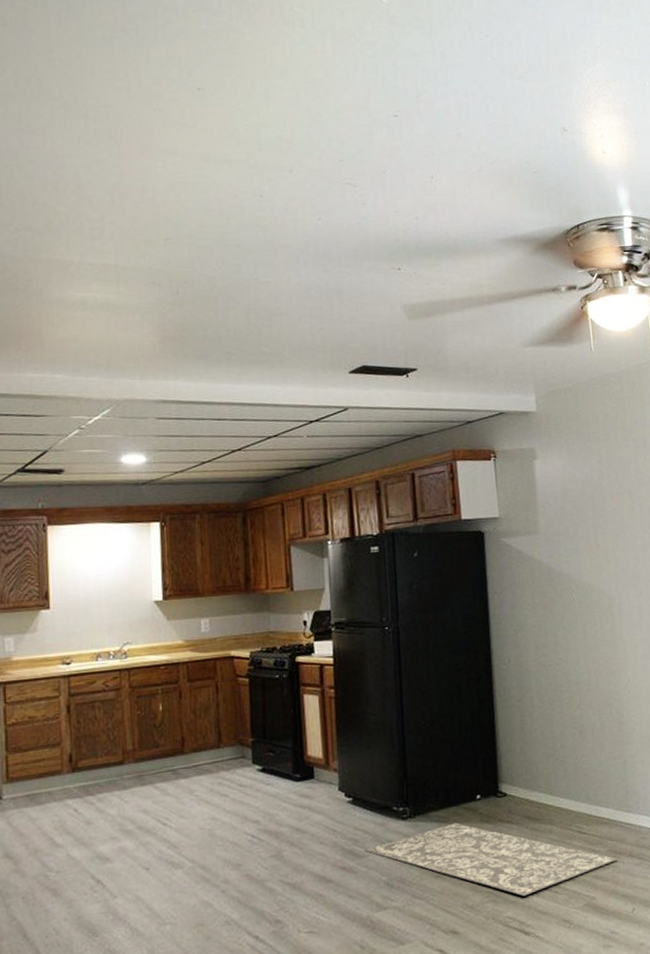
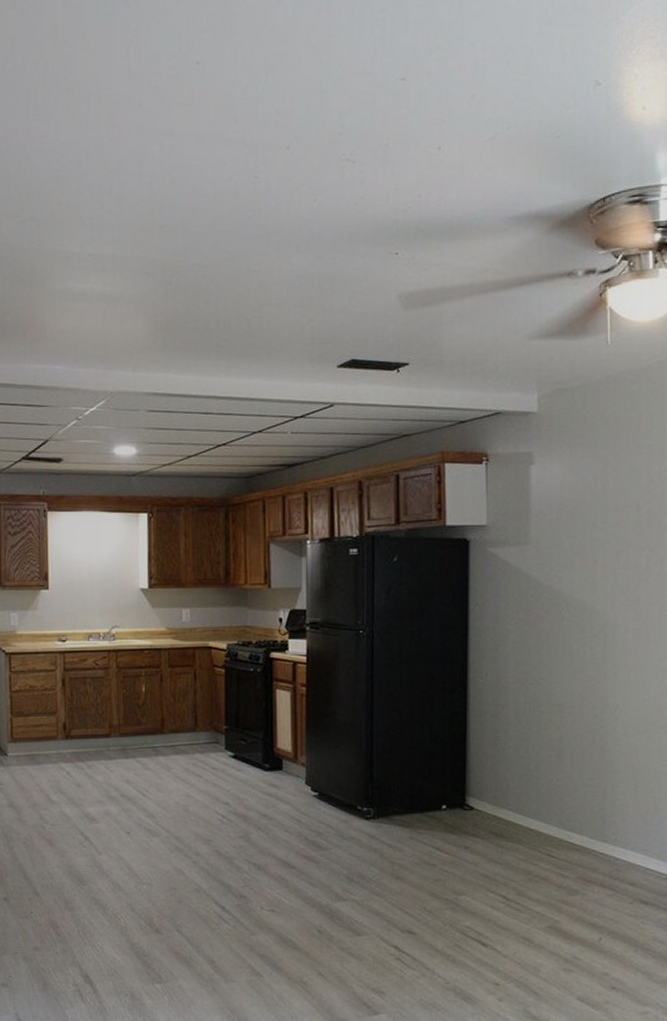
rug: present [364,822,618,897] -> none [327,829,588,909]

